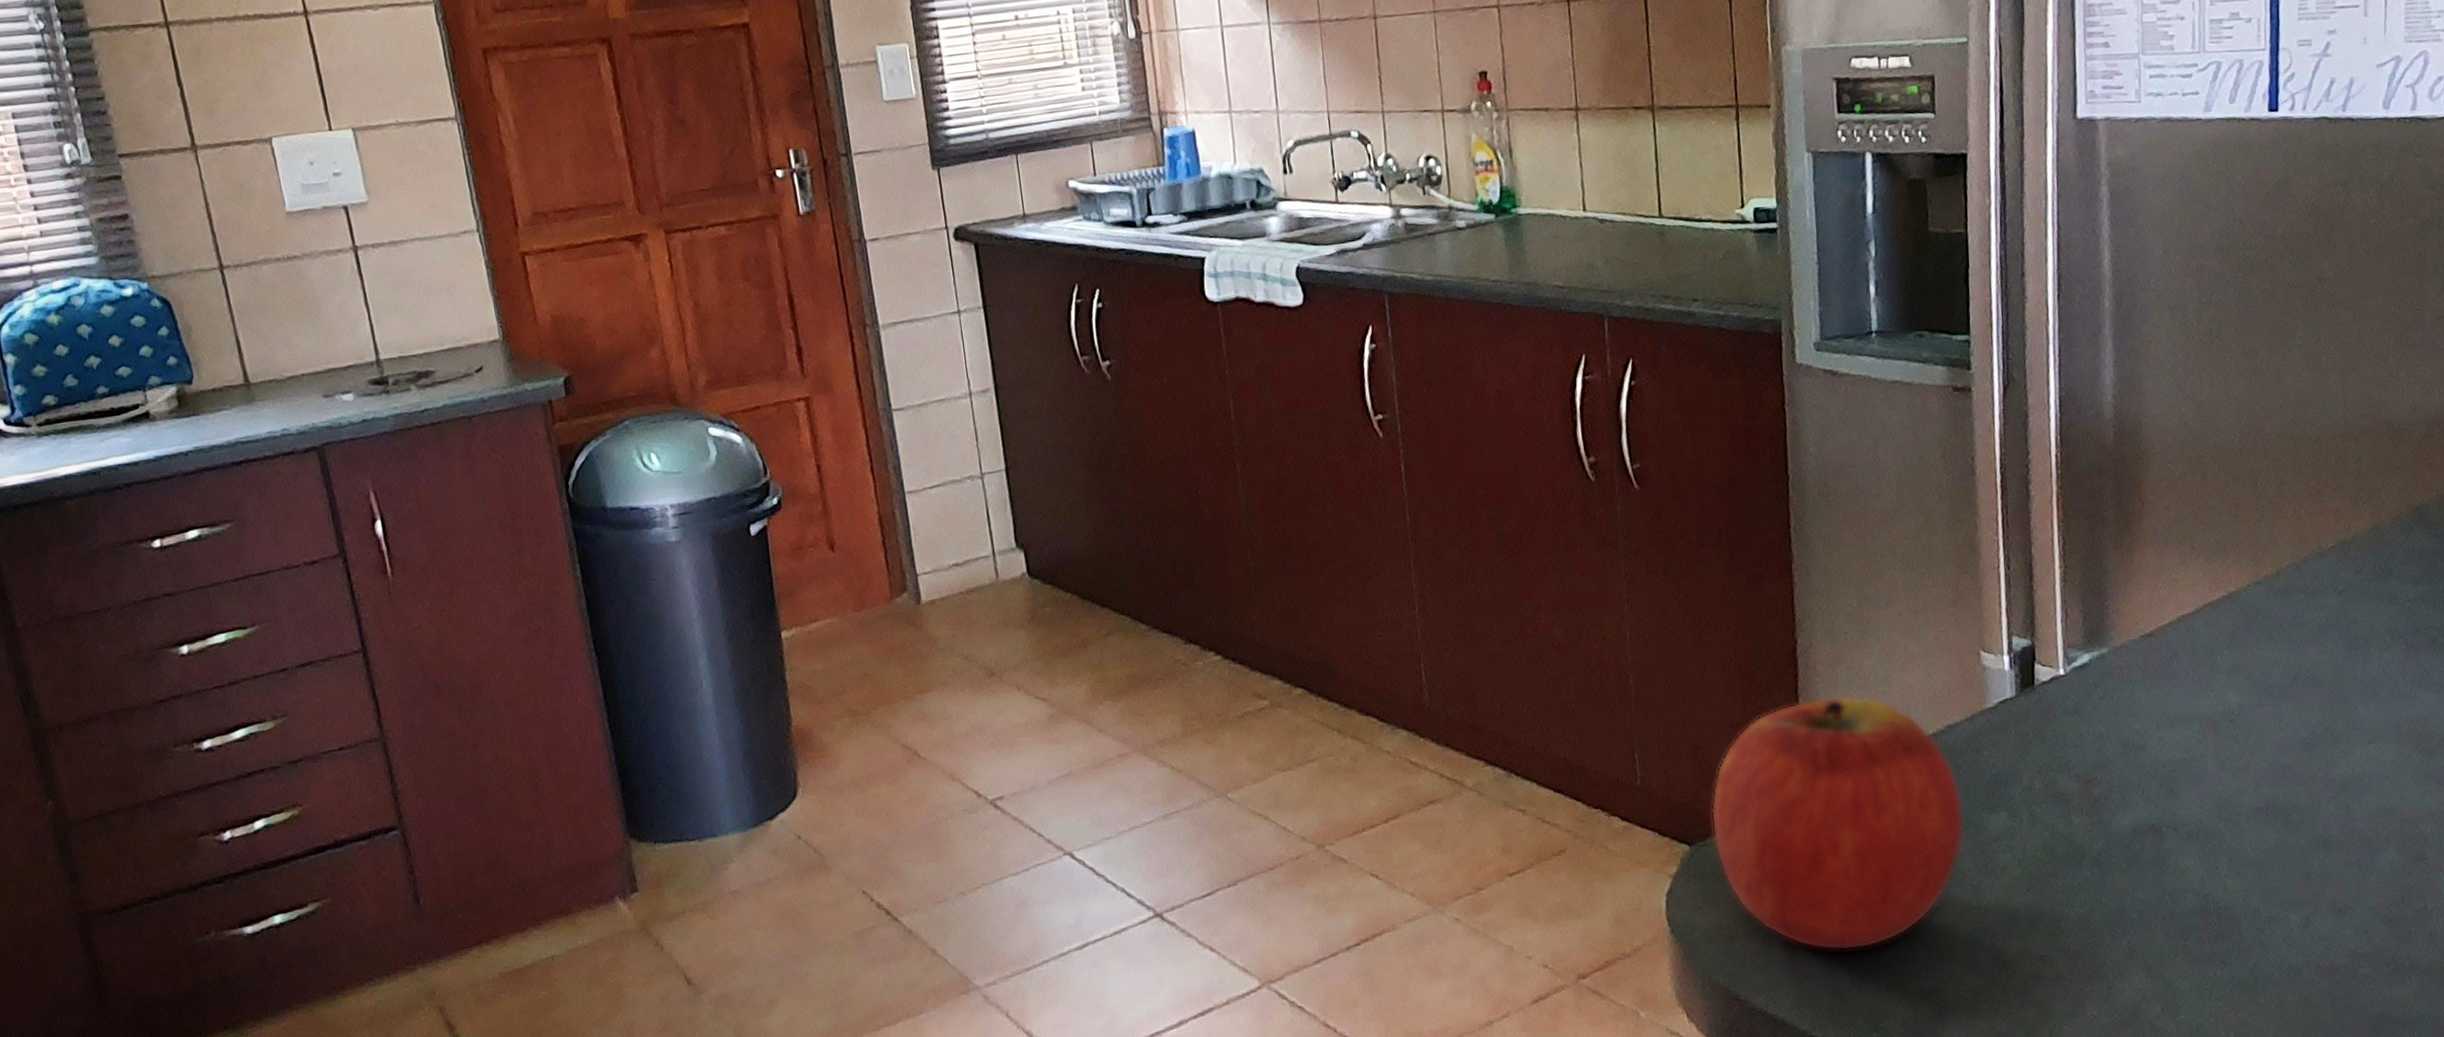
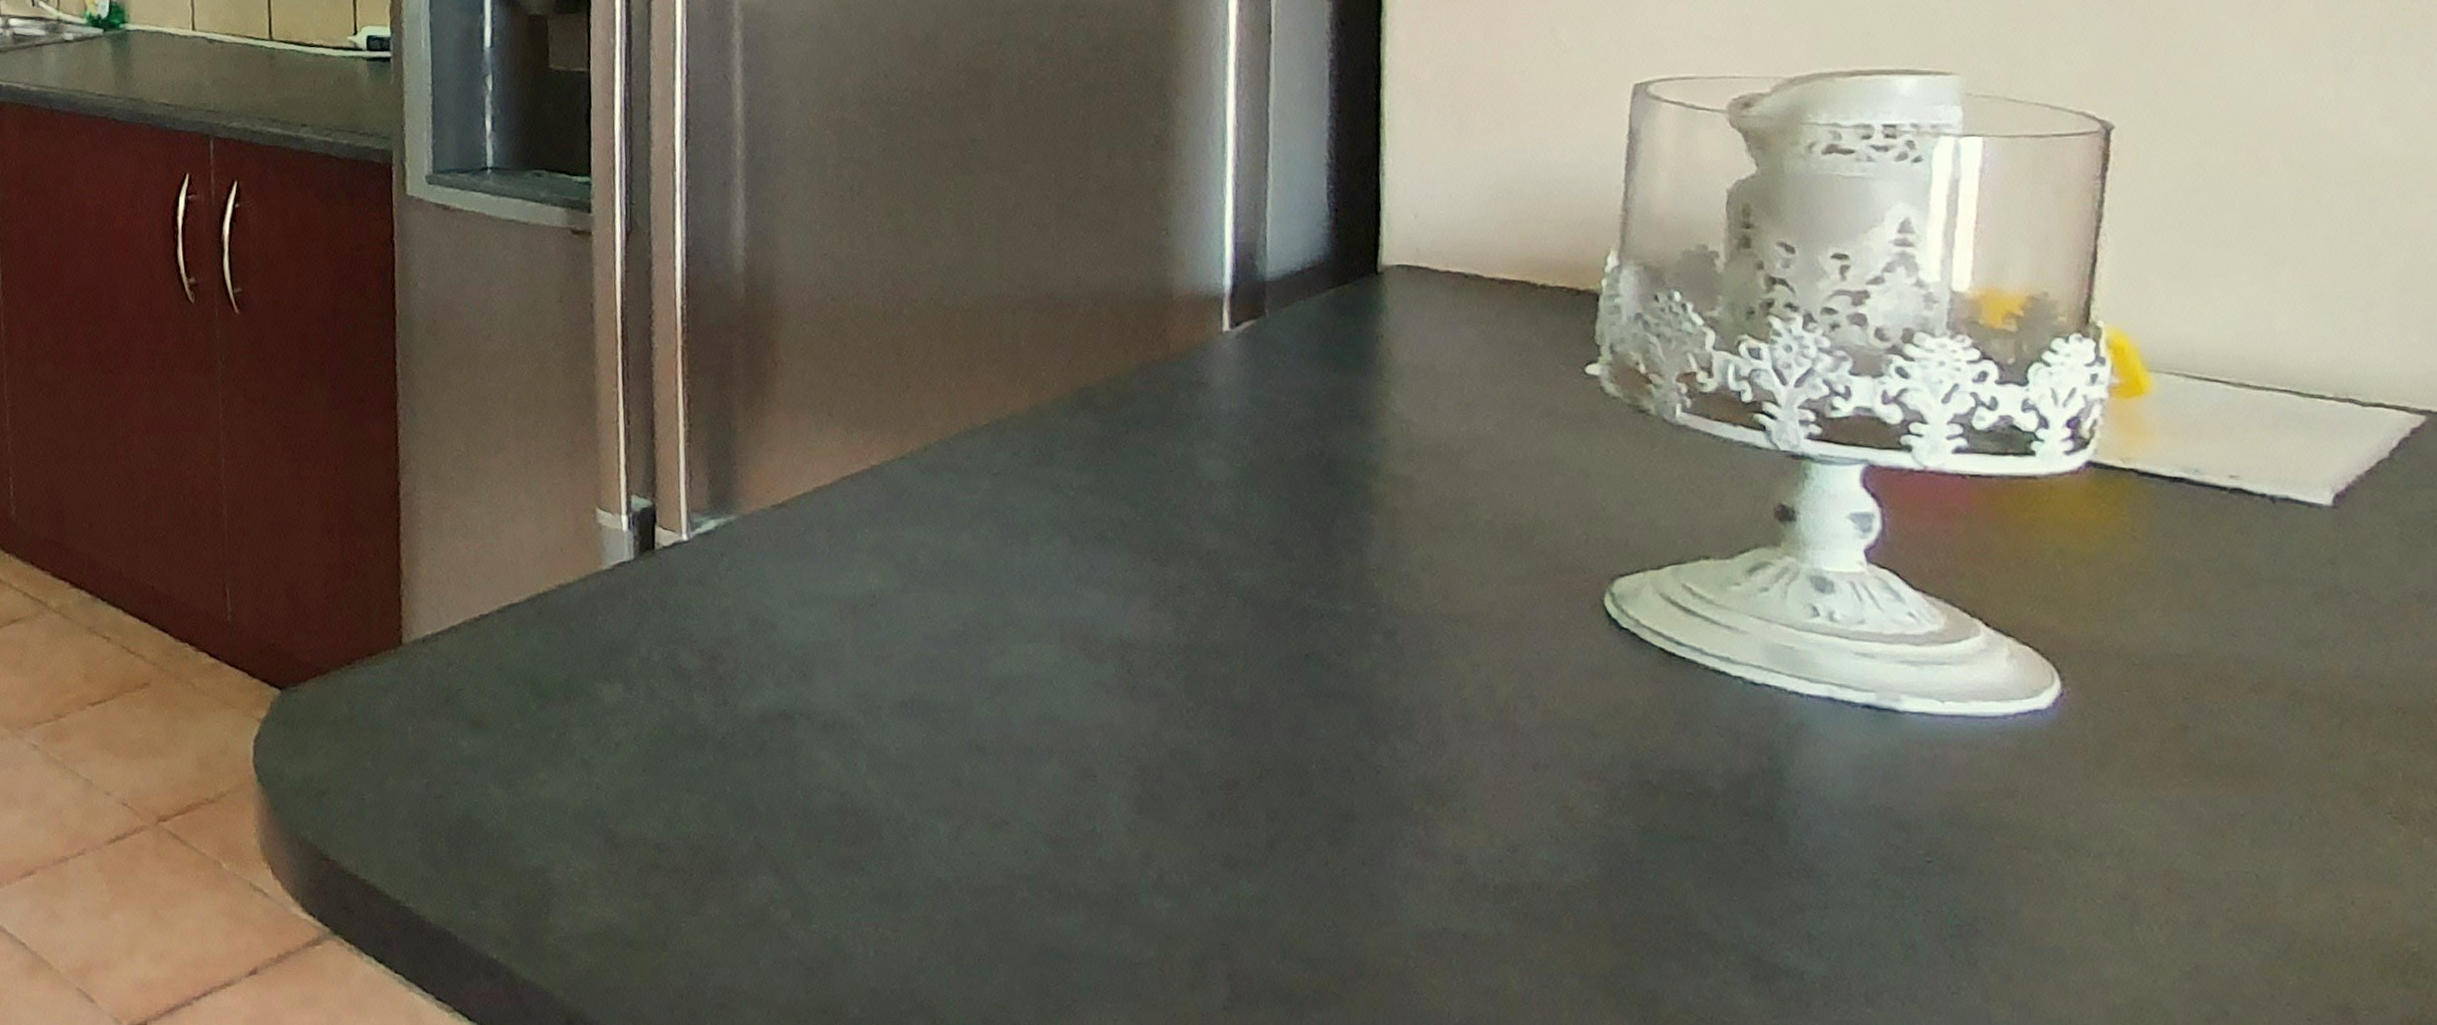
apple: present [1711,695,1964,951] -> none [304,544,575,818]

